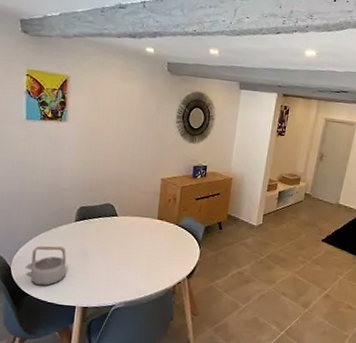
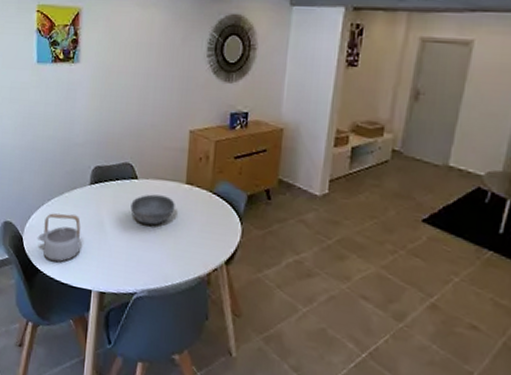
bowl: none [111,228,149,252] -> present [130,194,175,225]

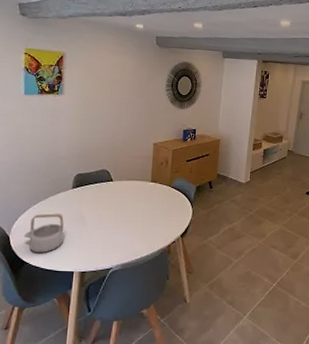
bowl: present [130,194,175,225] -> none [107,192,143,215]

